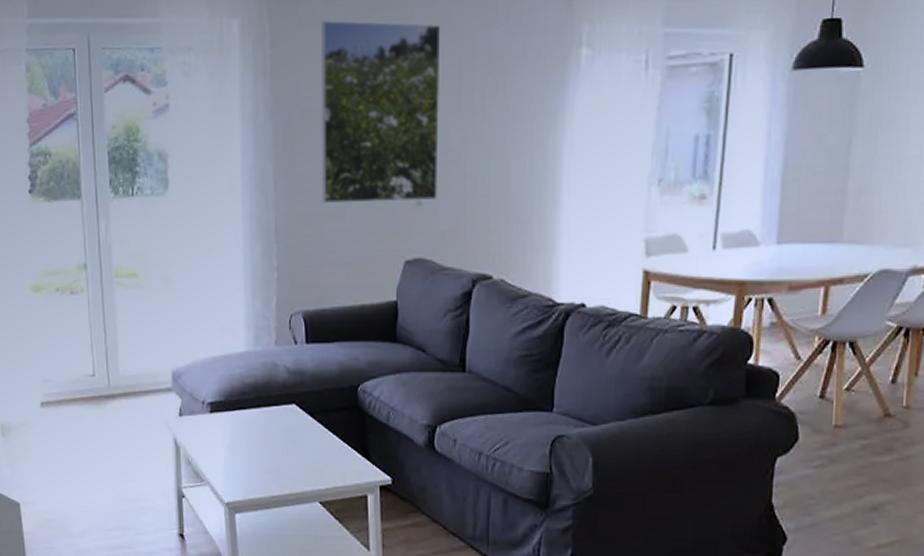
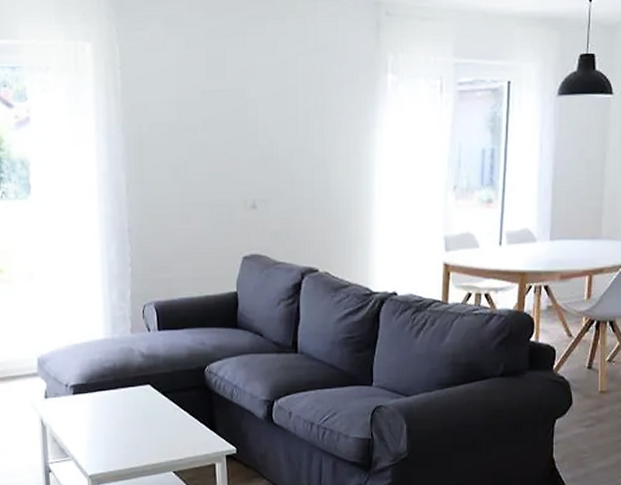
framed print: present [321,20,441,203] -> none [165,45,271,206]

